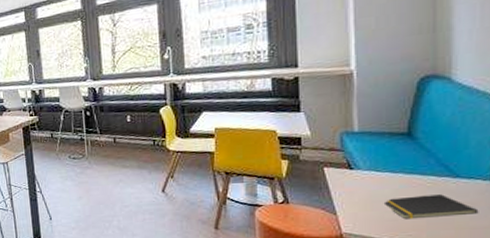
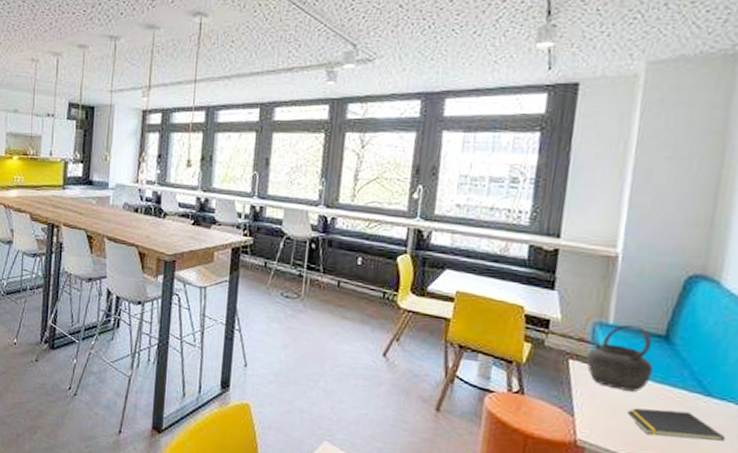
kettle: none [339,128,401,186] -> present [586,324,653,392]

